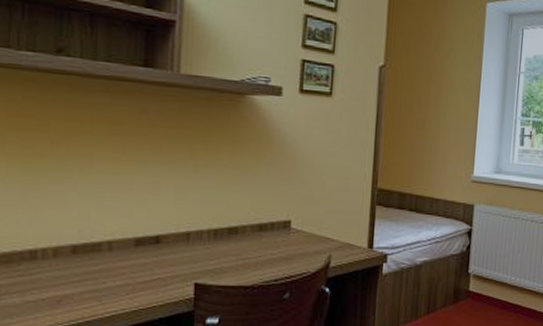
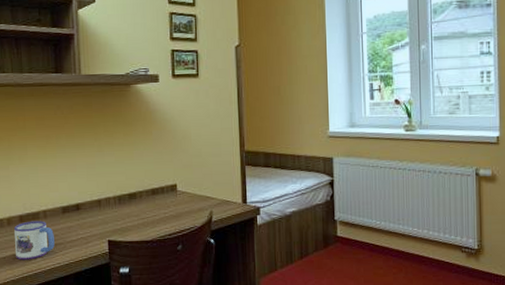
mug: none [61,253,120,304] -> present [14,220,55,260]

